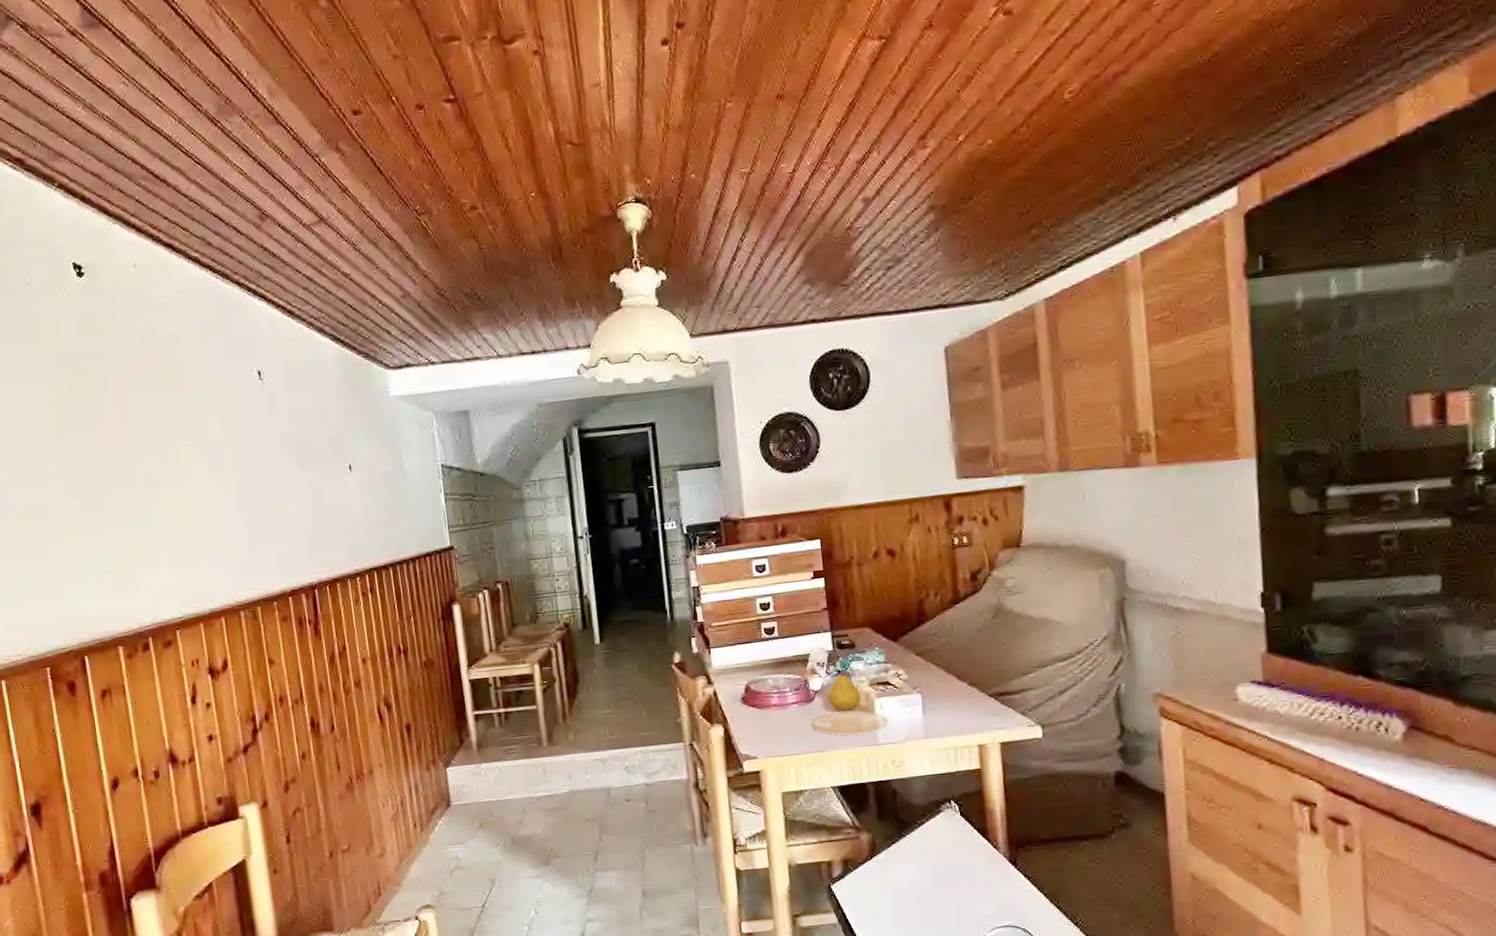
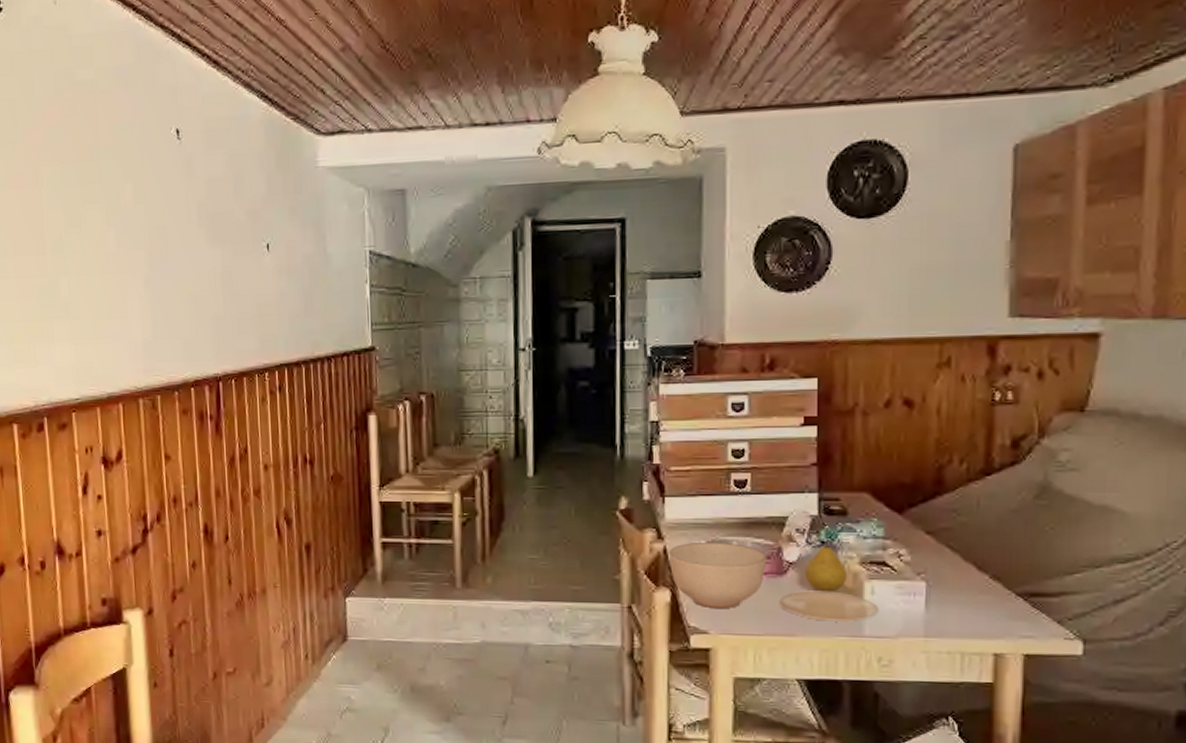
bowl: none [718,680,798,737] -> present [668,541,767,608]

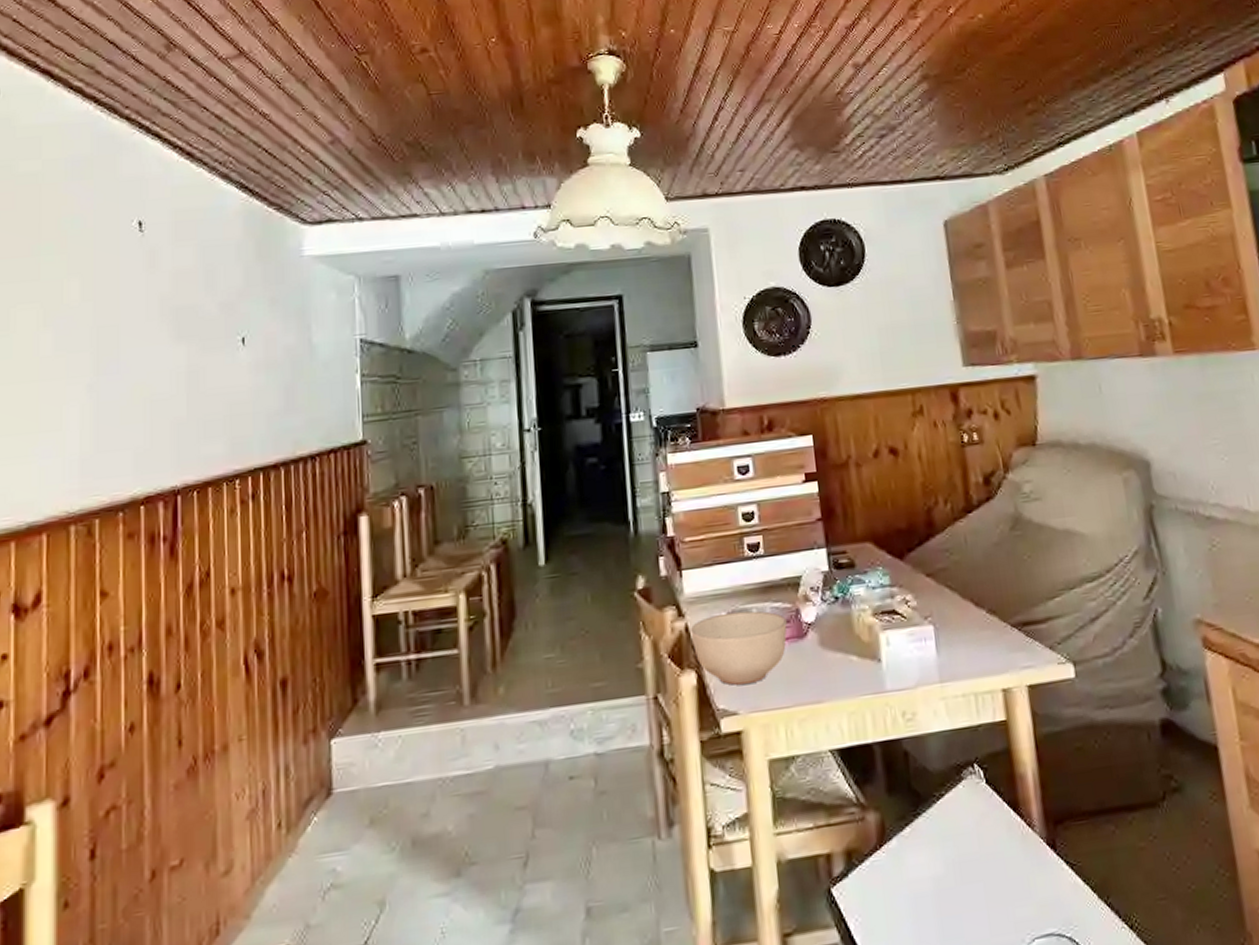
plate: present [778,590,879,622] -> none [802,647,897,682]
fruit: present [804,538,848,593] -> none [823,593,864,651]

